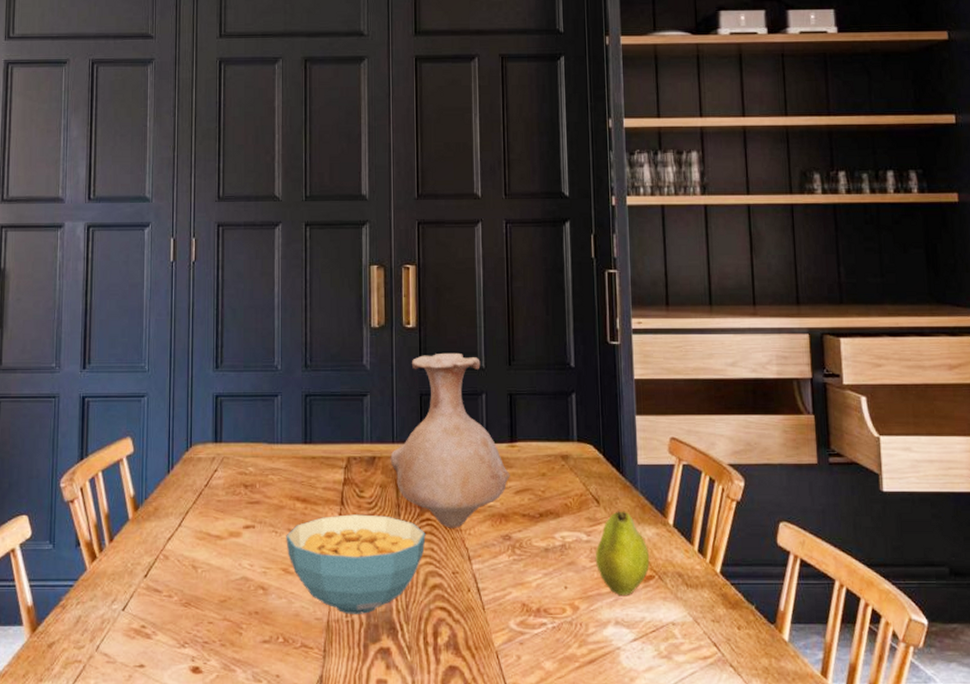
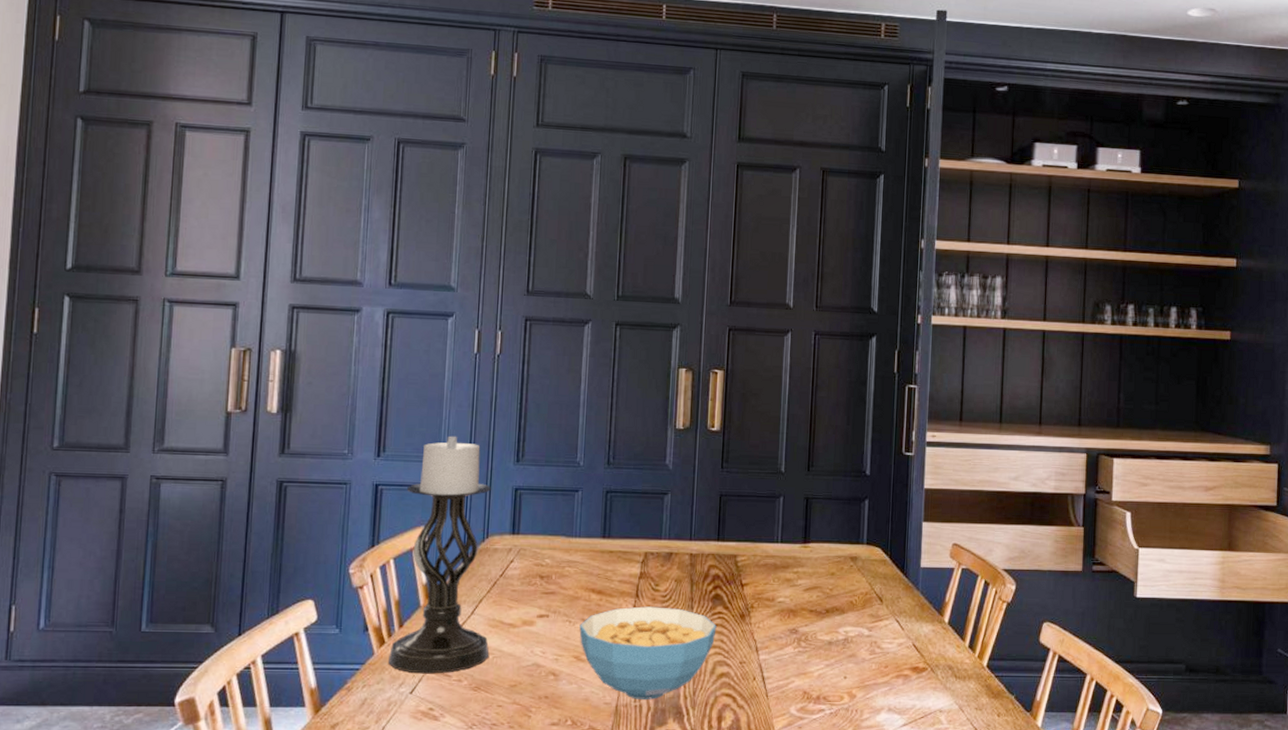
candle holder: none [101,345,198,590] -> present [388,435,491,674]
vase: present [390,352,510,528] -> none [686,456,801,621]
fruit: present [595,511,650,597] -> none [874,609,925,686]

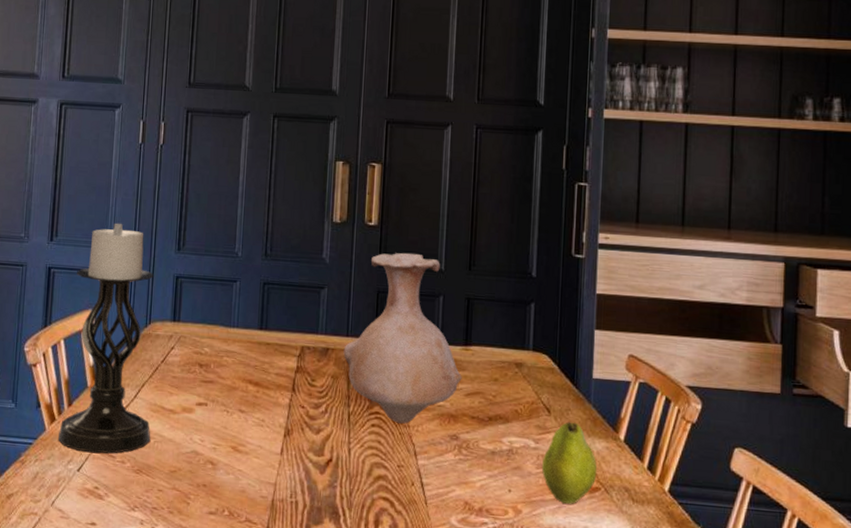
cereal bowl: present [579,606,717,699] -> none [236,401,374,497]
vase: none [686,456,801,621] -> present [343,252,462,424]
fruit: none [874,609,925,686] -> present [541,422,598,505]

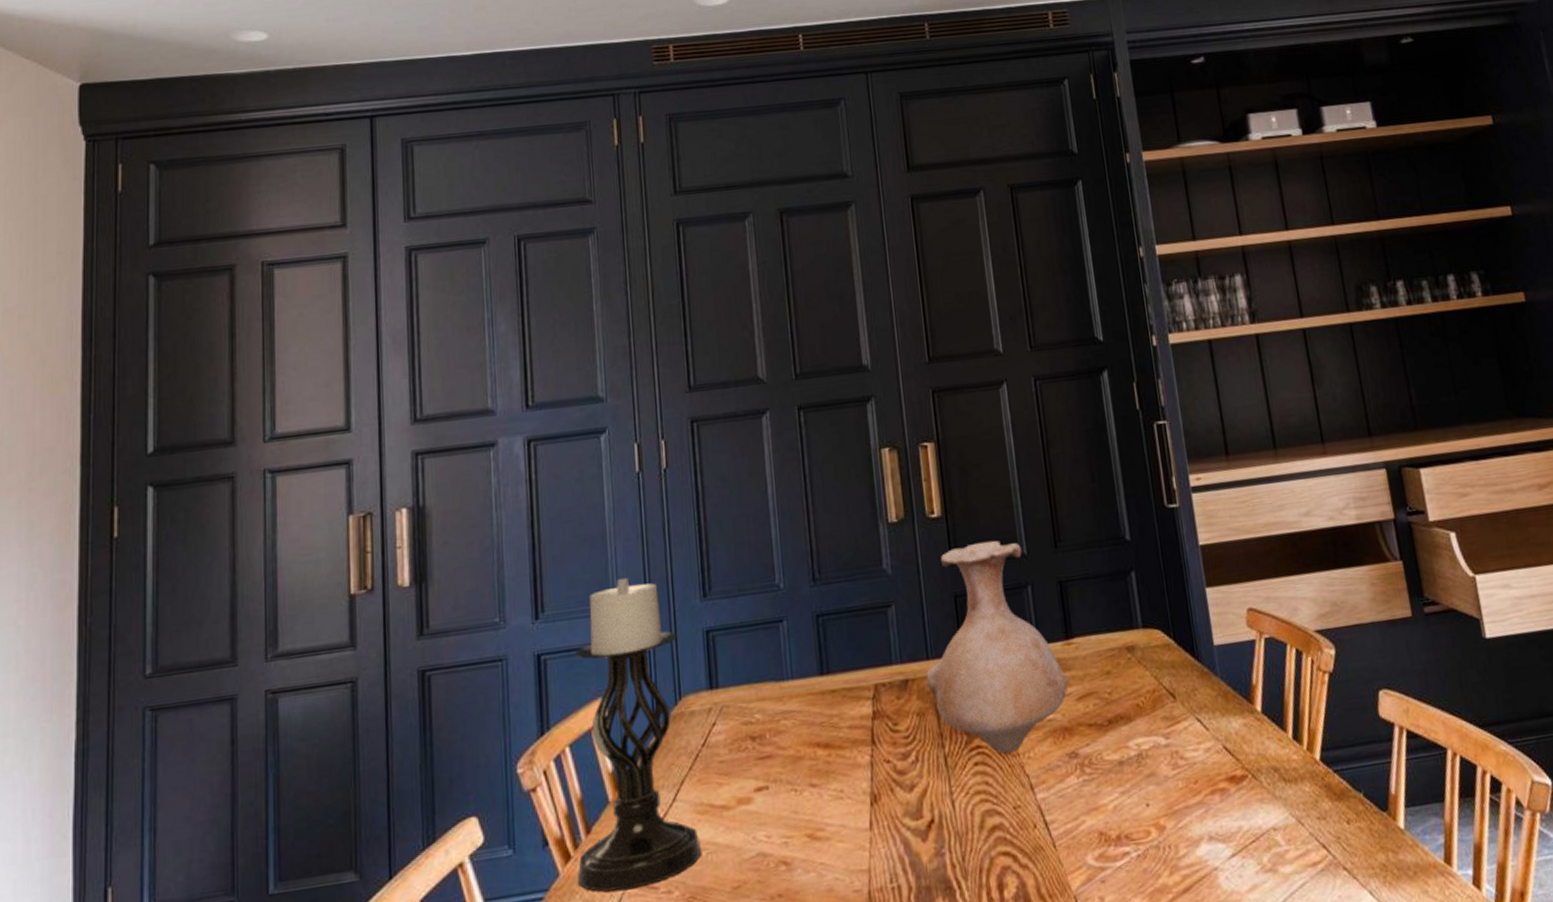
fruit: present [541,422,598,505] -> none [1177,702,1240,806]

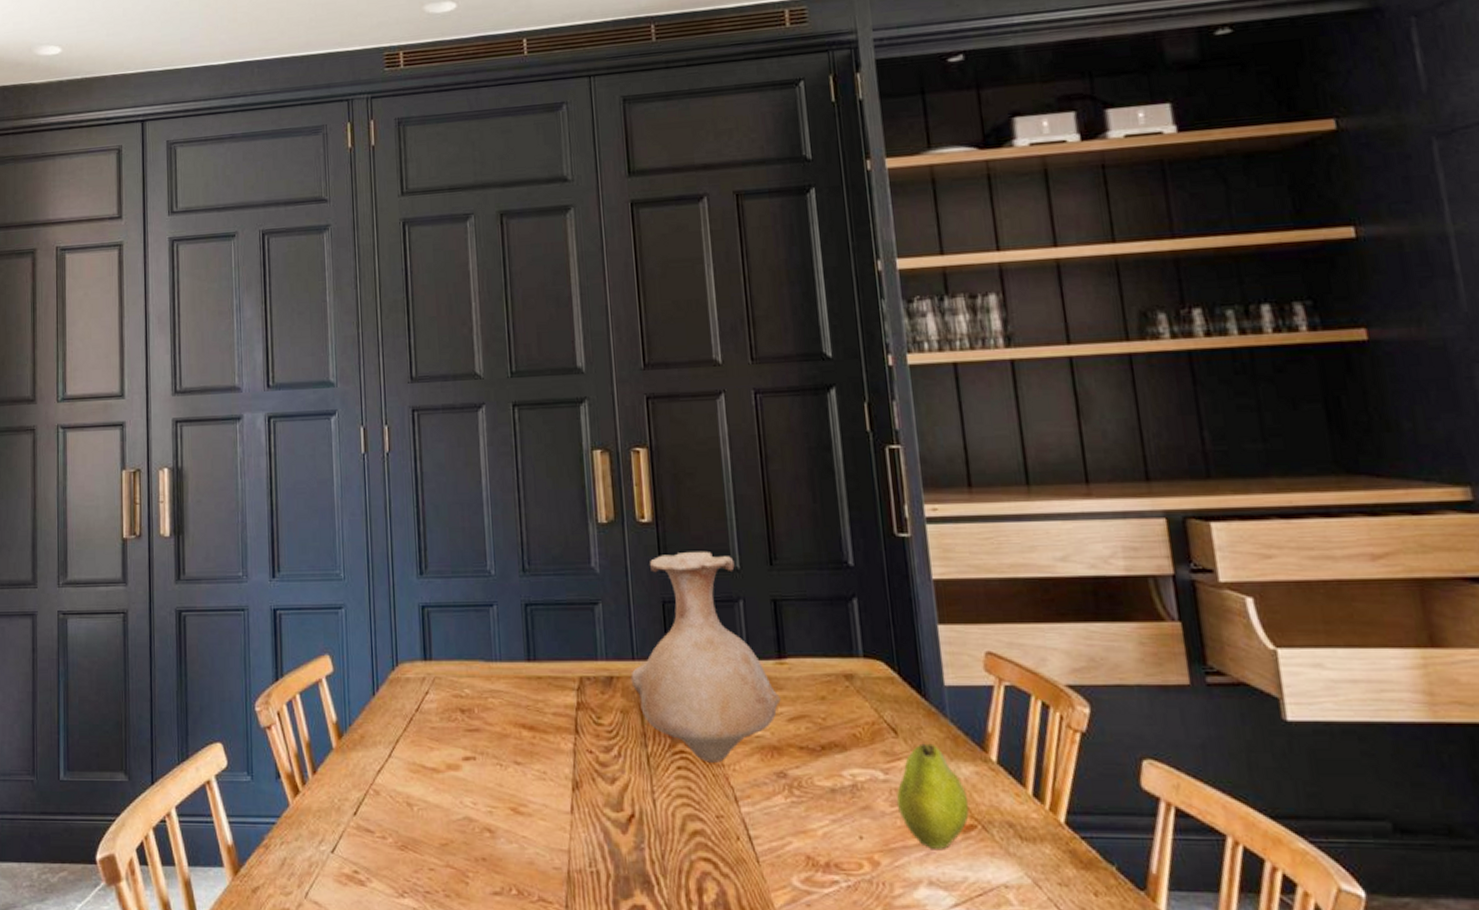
candle holder: present [576,577,702,892] -> none [305,549,414,829]
fruit: none [1177,702,1240,806] -> present [896,743,969,850]

